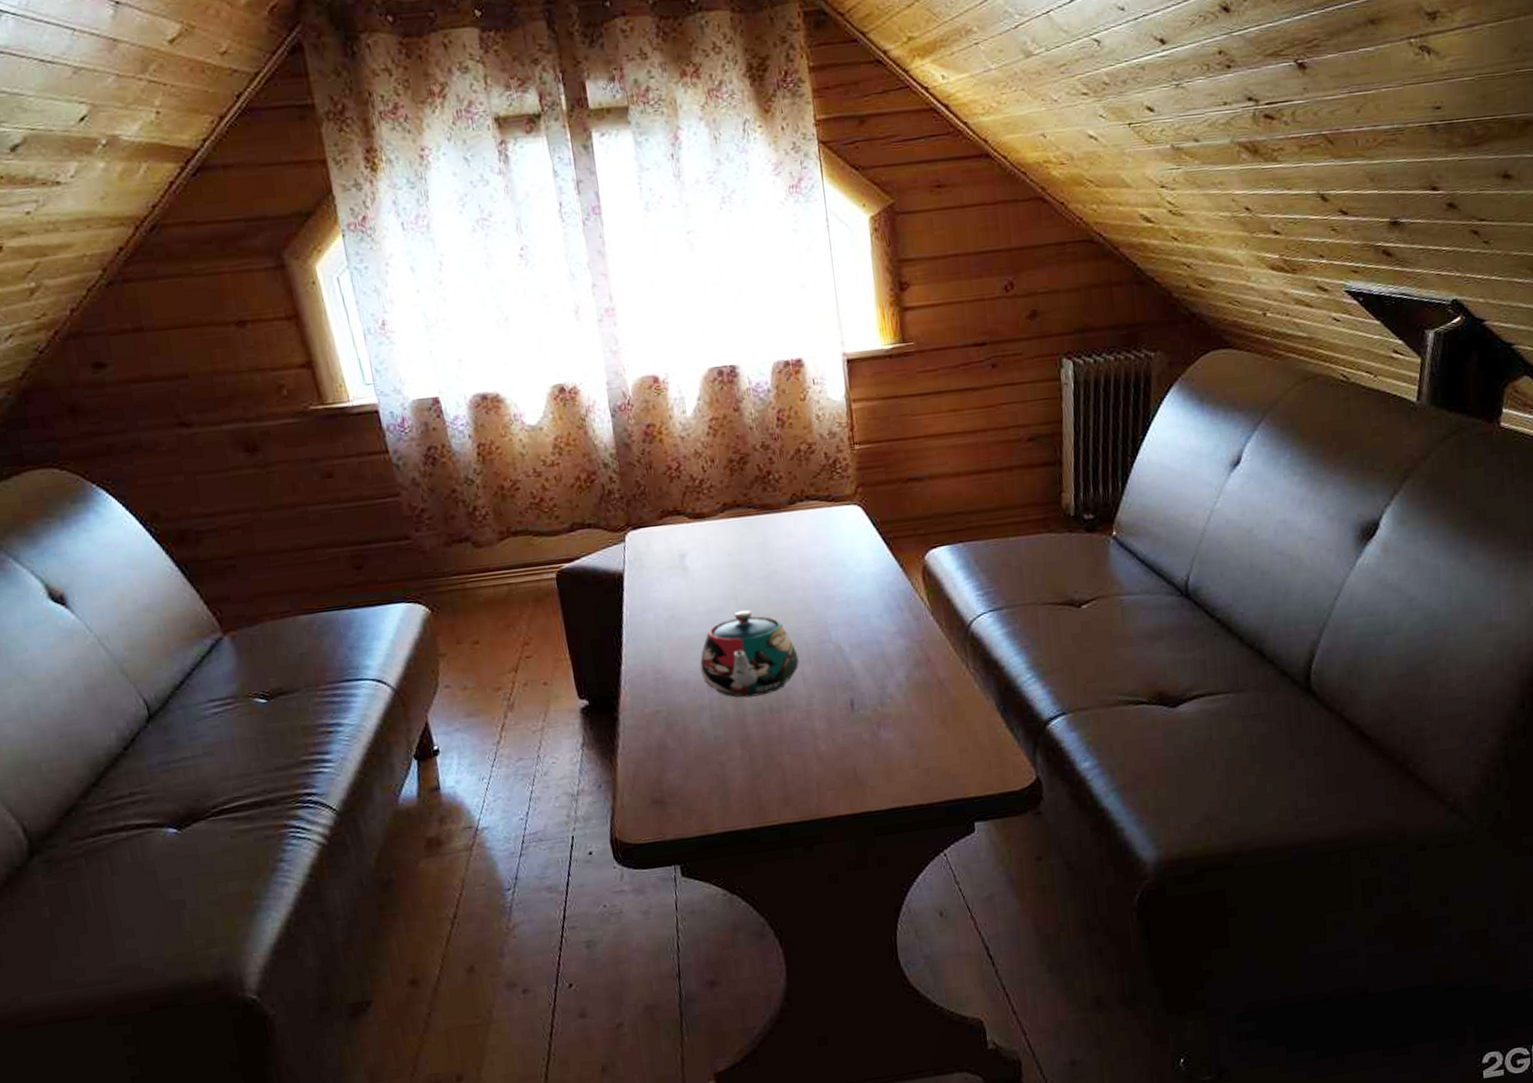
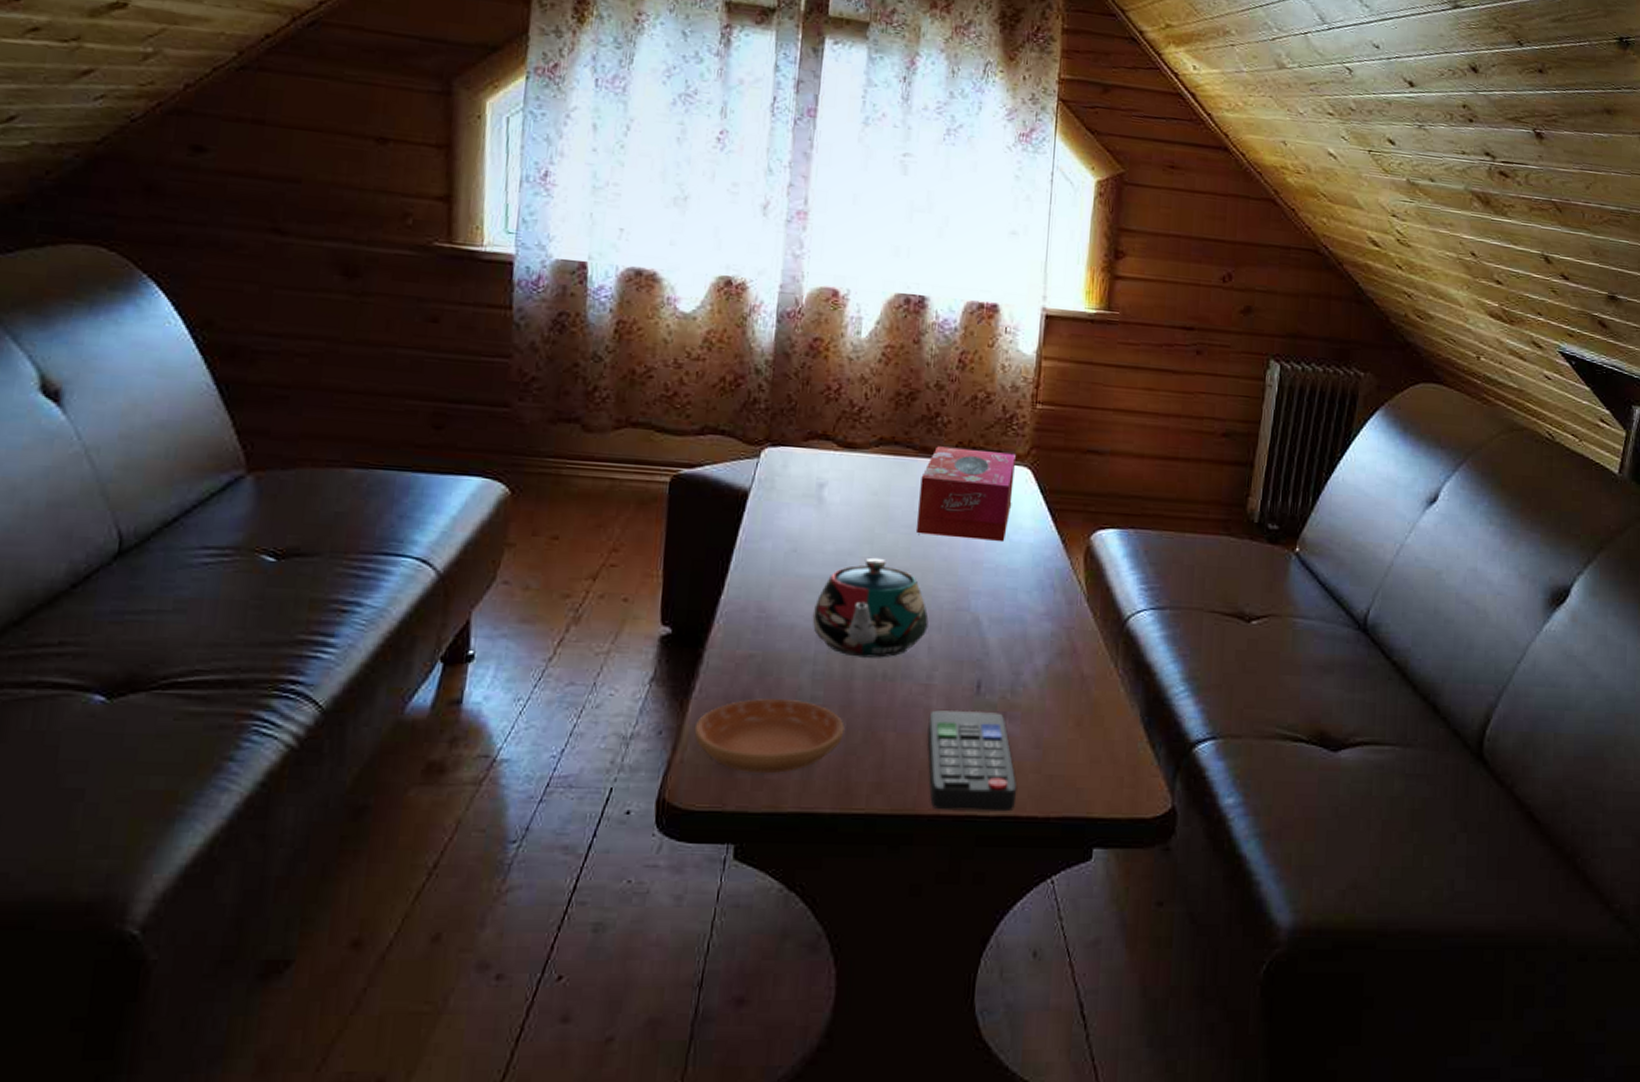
saucer: none [626,741,748,807] -> present [694,698,845,774]
tissue box: none [766,495,850,583] -> present [915,446,1016,541]
remote control: none [815,723,902,812] -> present [927,710,1017,812]

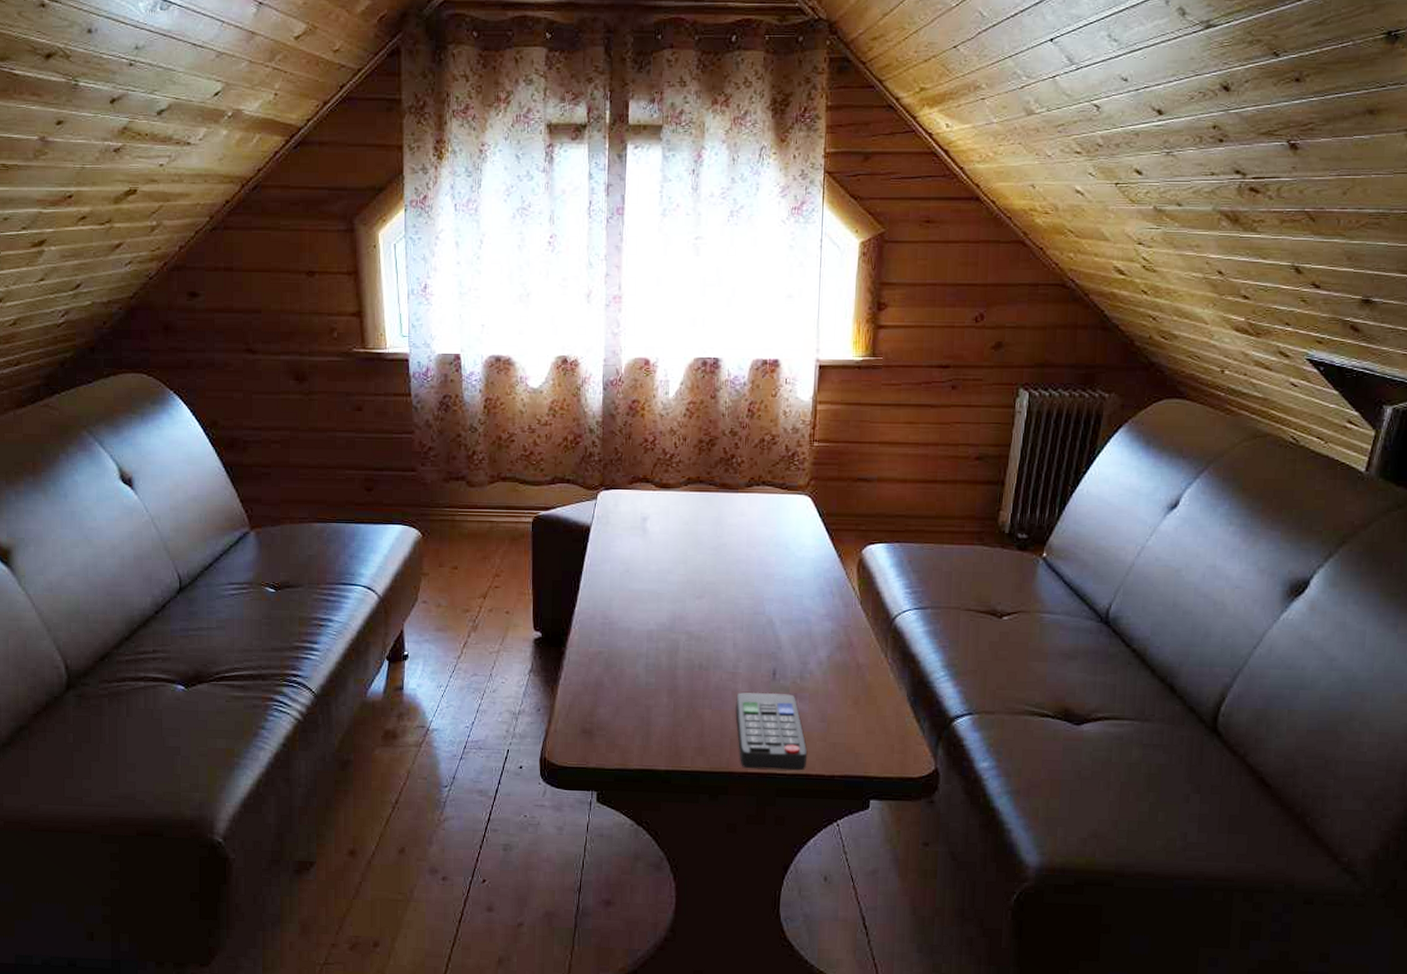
saucer: present [694,698,845,774] -> none [563,684,672,741]
teapot: present [812,557,929,658] -> none [643,574,733,653]
tissue box: present [915,446,1016,541] -> none [719,482,798,557]

